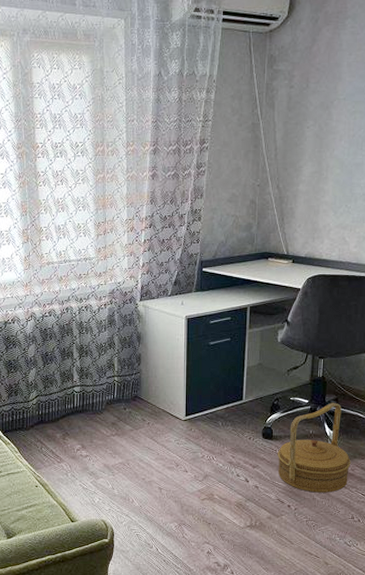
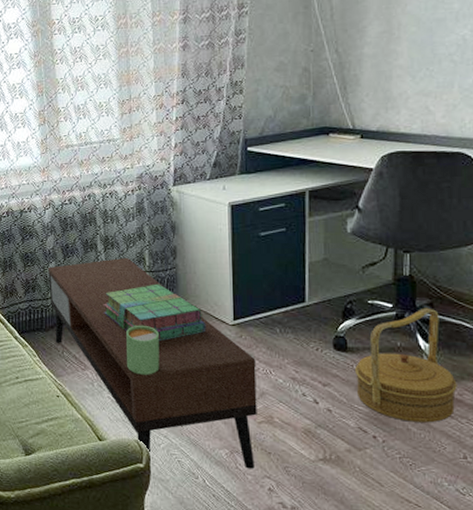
coffee table: none [28,364,202,537] -> present [47,257,257,469]
stack of books: none [77,386,164,436] -> present [103,284,207,342]
mug: none [97,422,125,465] -> present [126,325,160,375]

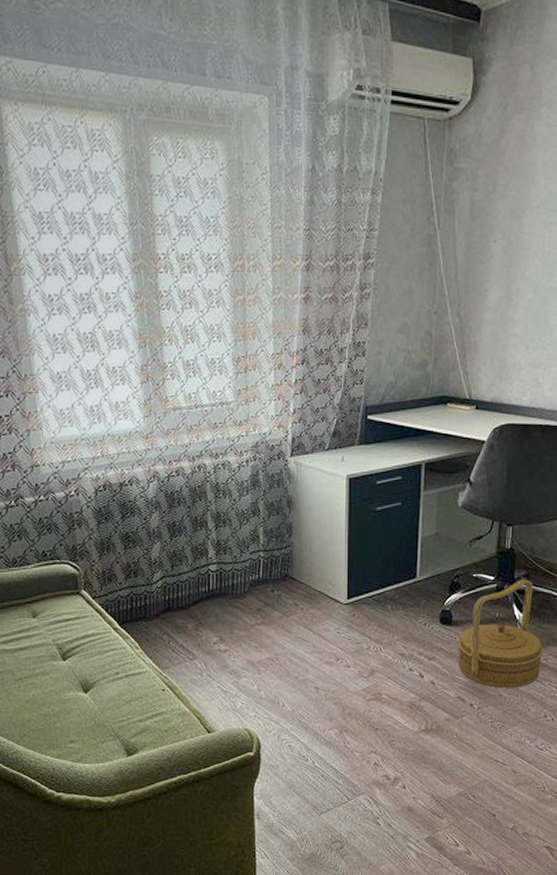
coffee table: present [47,257,257,469] -> none [151,535,367,746]
stack of books: present [103,284,207,342] -> none [213,563,320,625]
mug: present [126,325,160,375] -> none [238,608,273,661]

